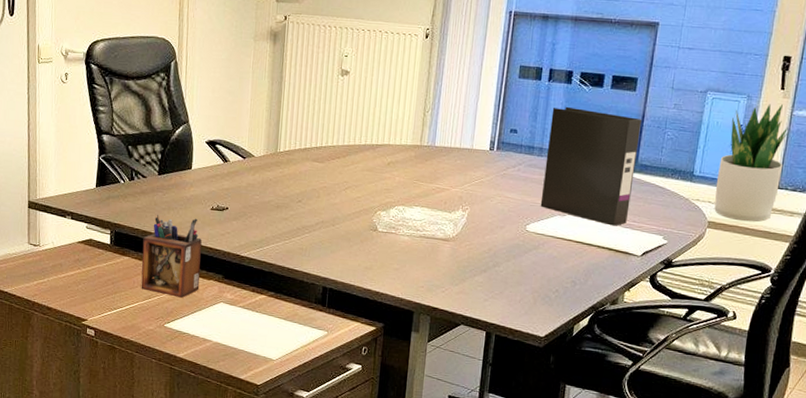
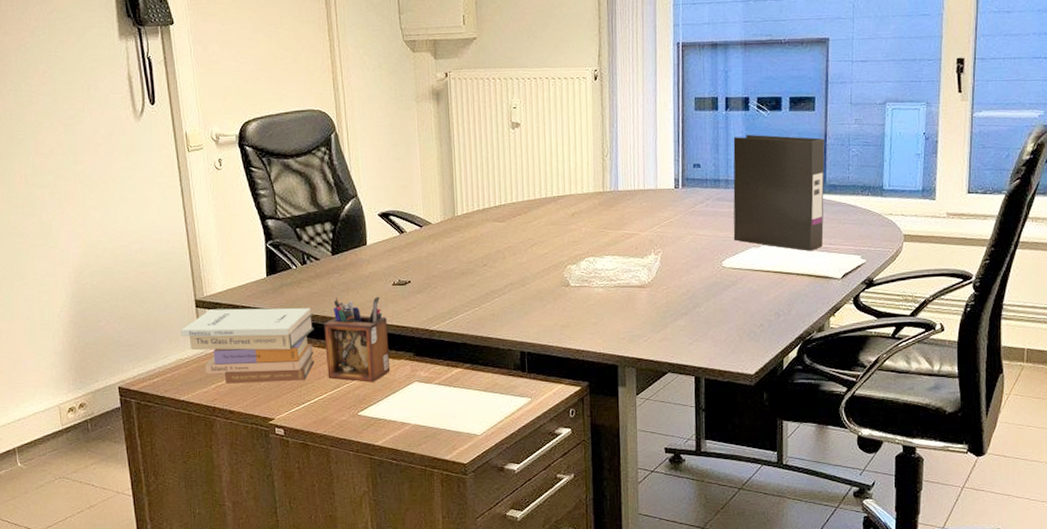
books: none [11,211,134,288] -> present [180,307,315,384]
planter: present [714,104,789,223] -> none [906,108,971,231]

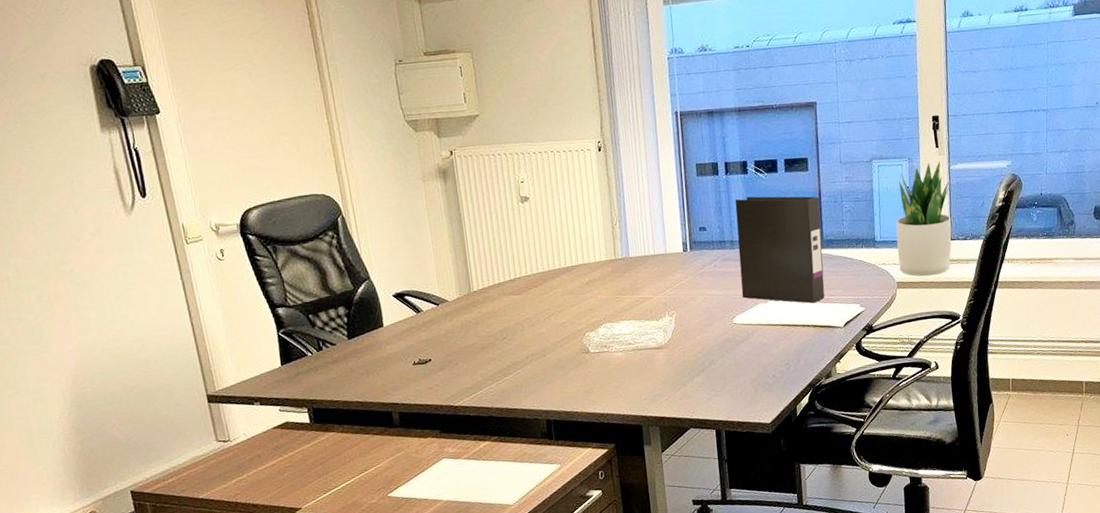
books: present [180,307,315,384] -> none [193,394,339,478]
desk organizer: present [324,296,391,382] -> none [345,377,418,464]
planter: none [906,108,971,231] -> present [896,162,952,277]

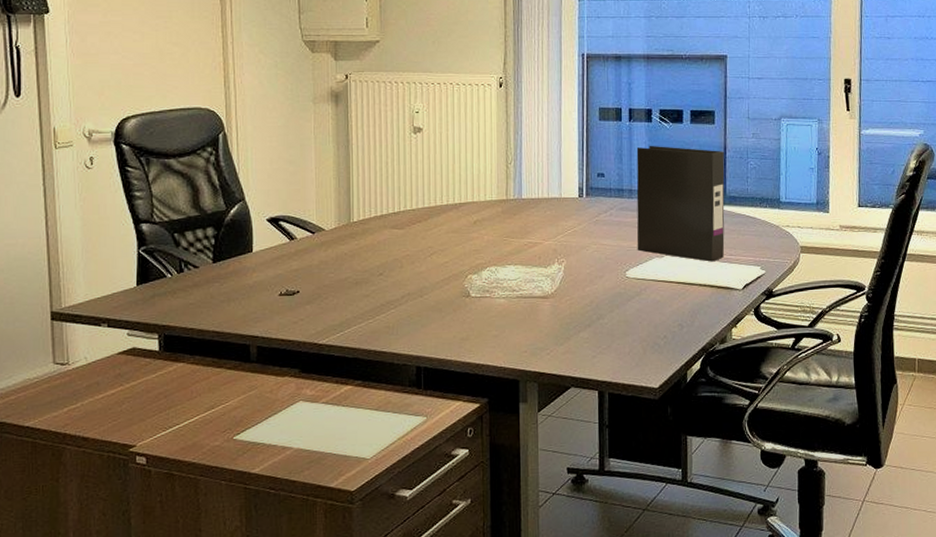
planter: present [896,162,952,277] -> none [802,125,860,243]

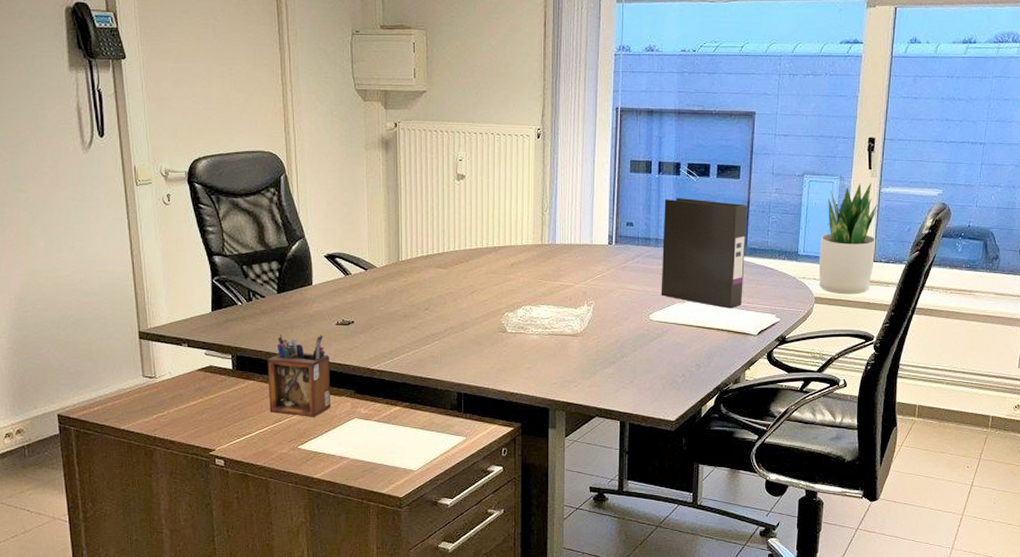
desk organizer: none [199,308,273,403] -> present [267,334,331,417]
planter: none [802,125,860,243] -> present [818,183,878,295]

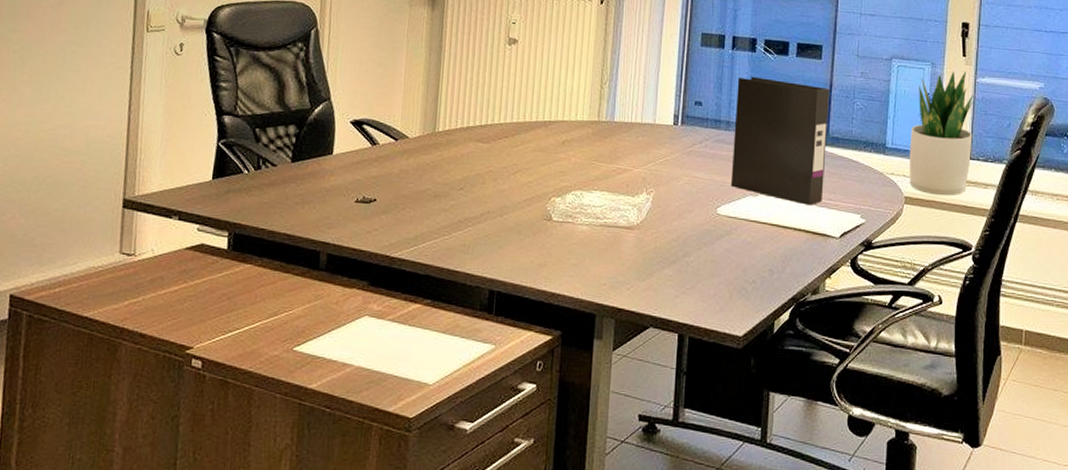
desk organizer: present [267,334,331,417] -> none [264,210,343,312]

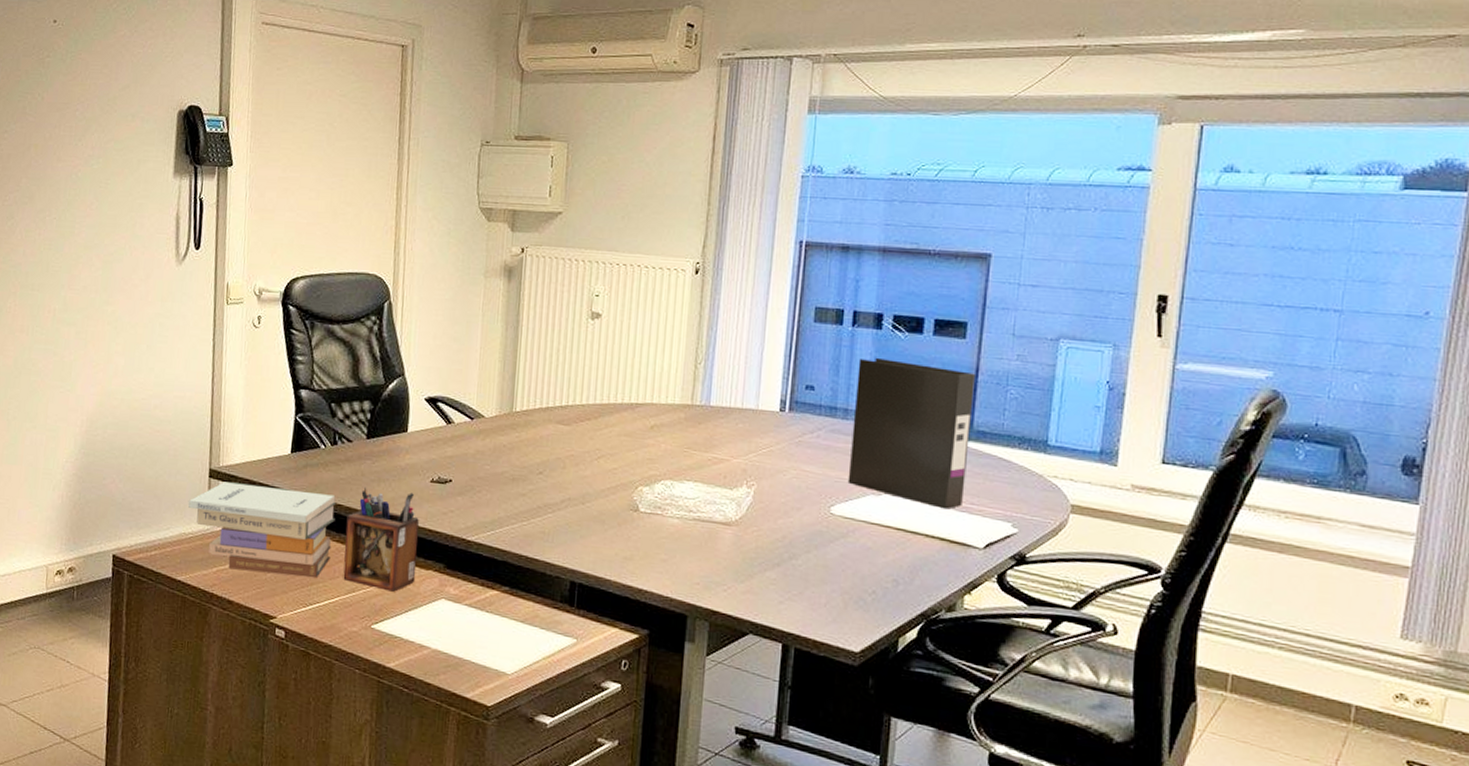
books: none [98,211,259,305] -> present [188,481,337,579]
desk organizer: none [264,210,343,312] -> present [343,487,419,592]
planter: present [909,71,974,196] -> none [1078,355,1172,507]

